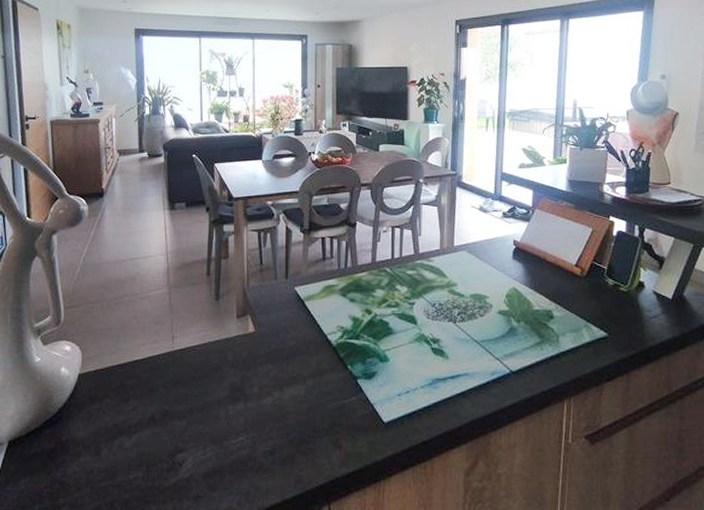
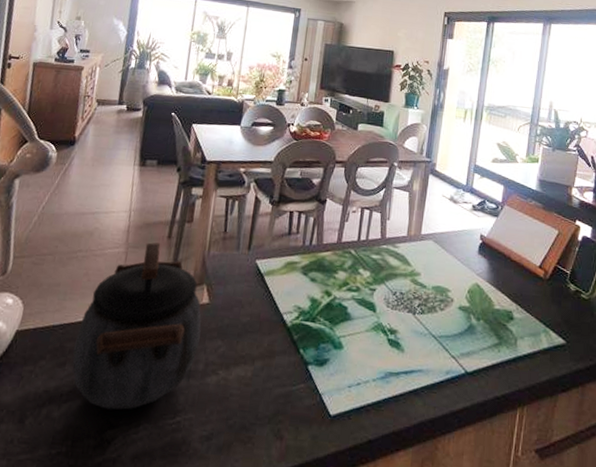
kettle: none [134,281,251,436] -> present [72,242,201,410]

